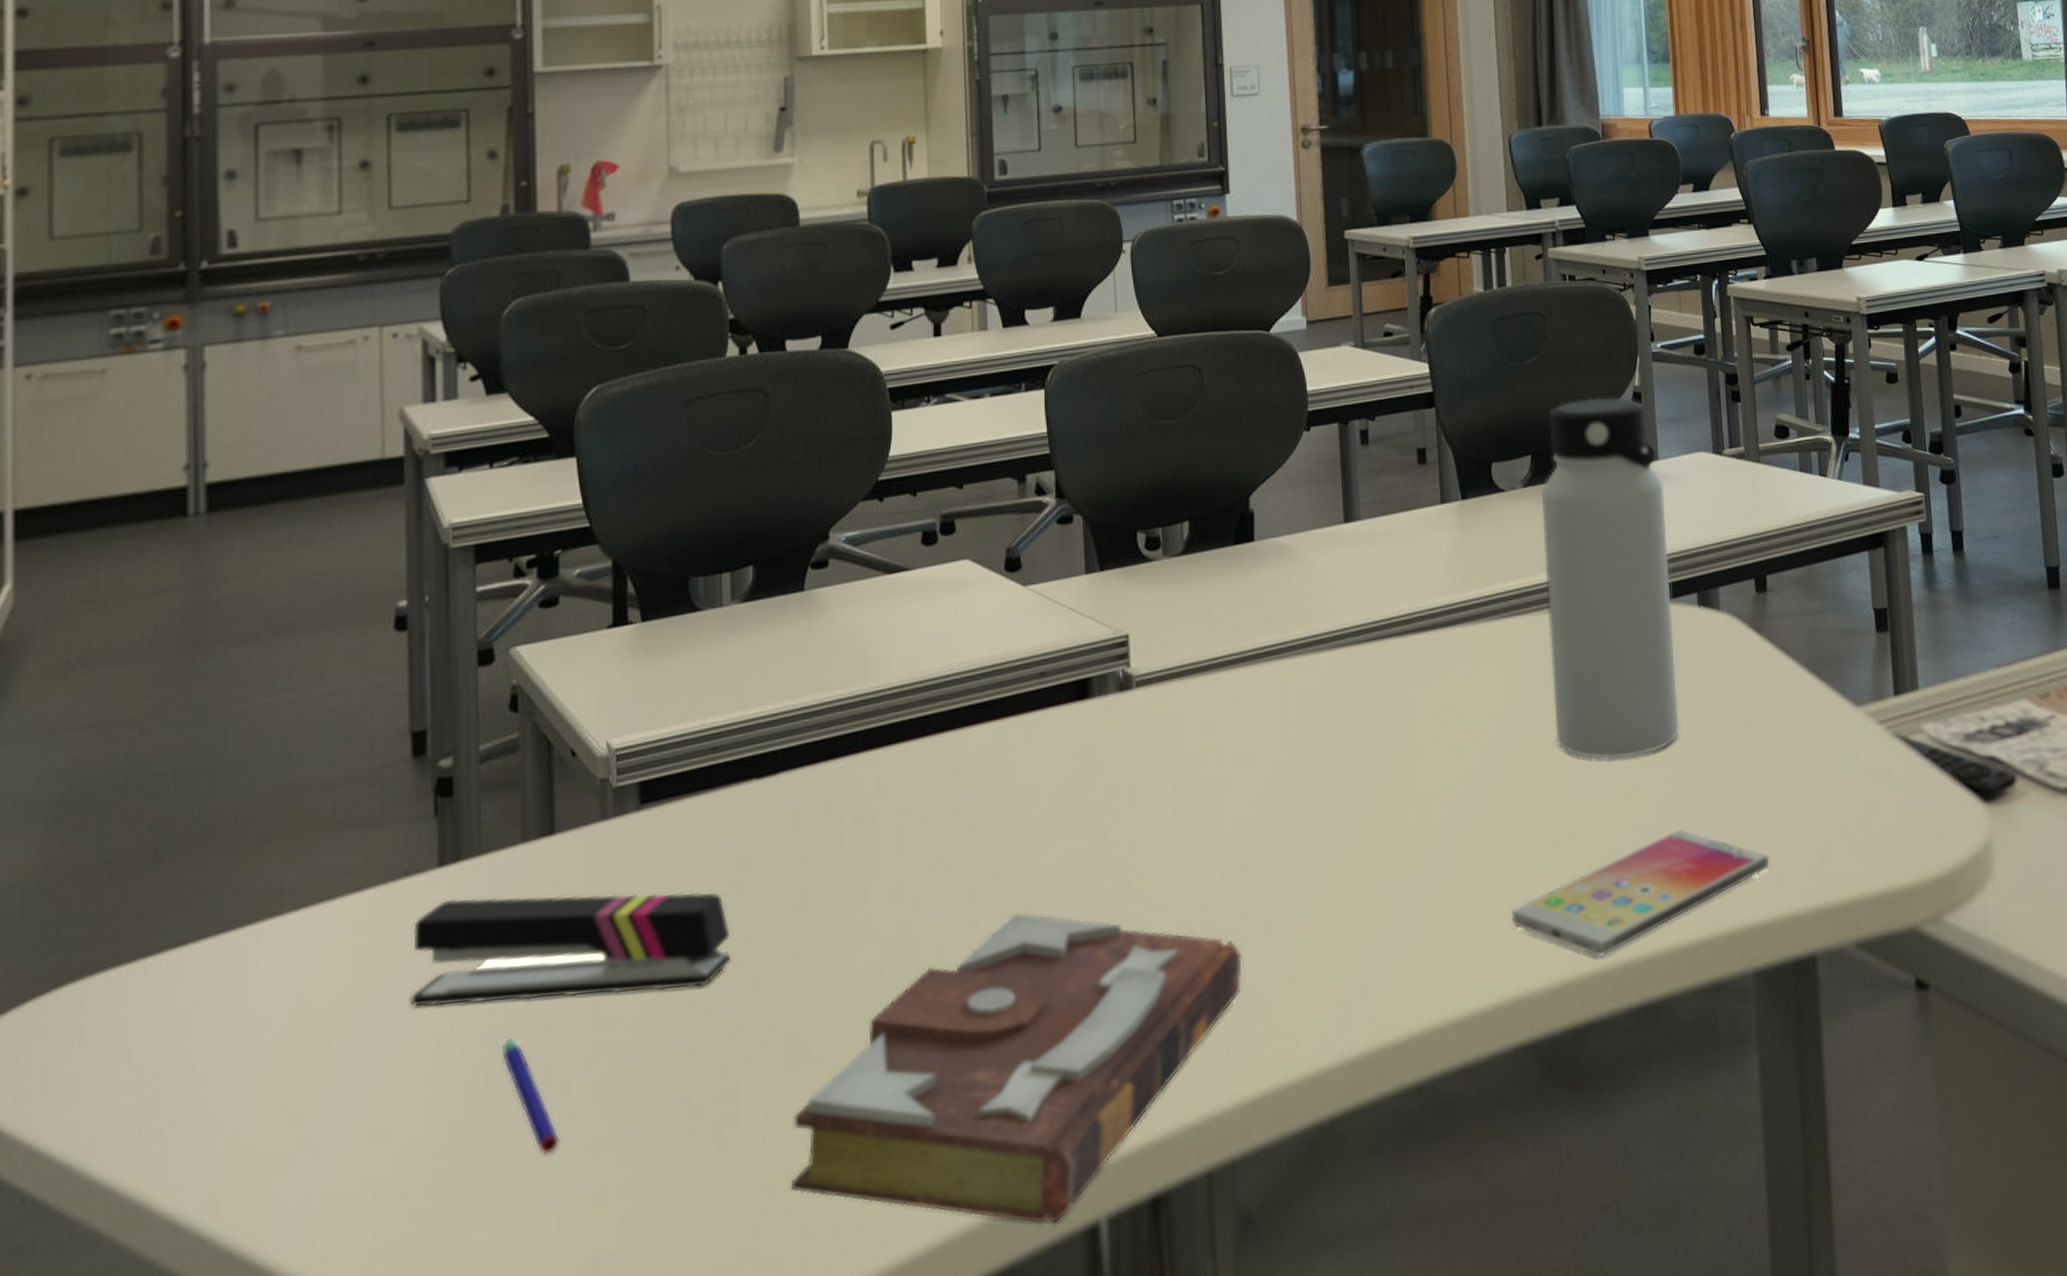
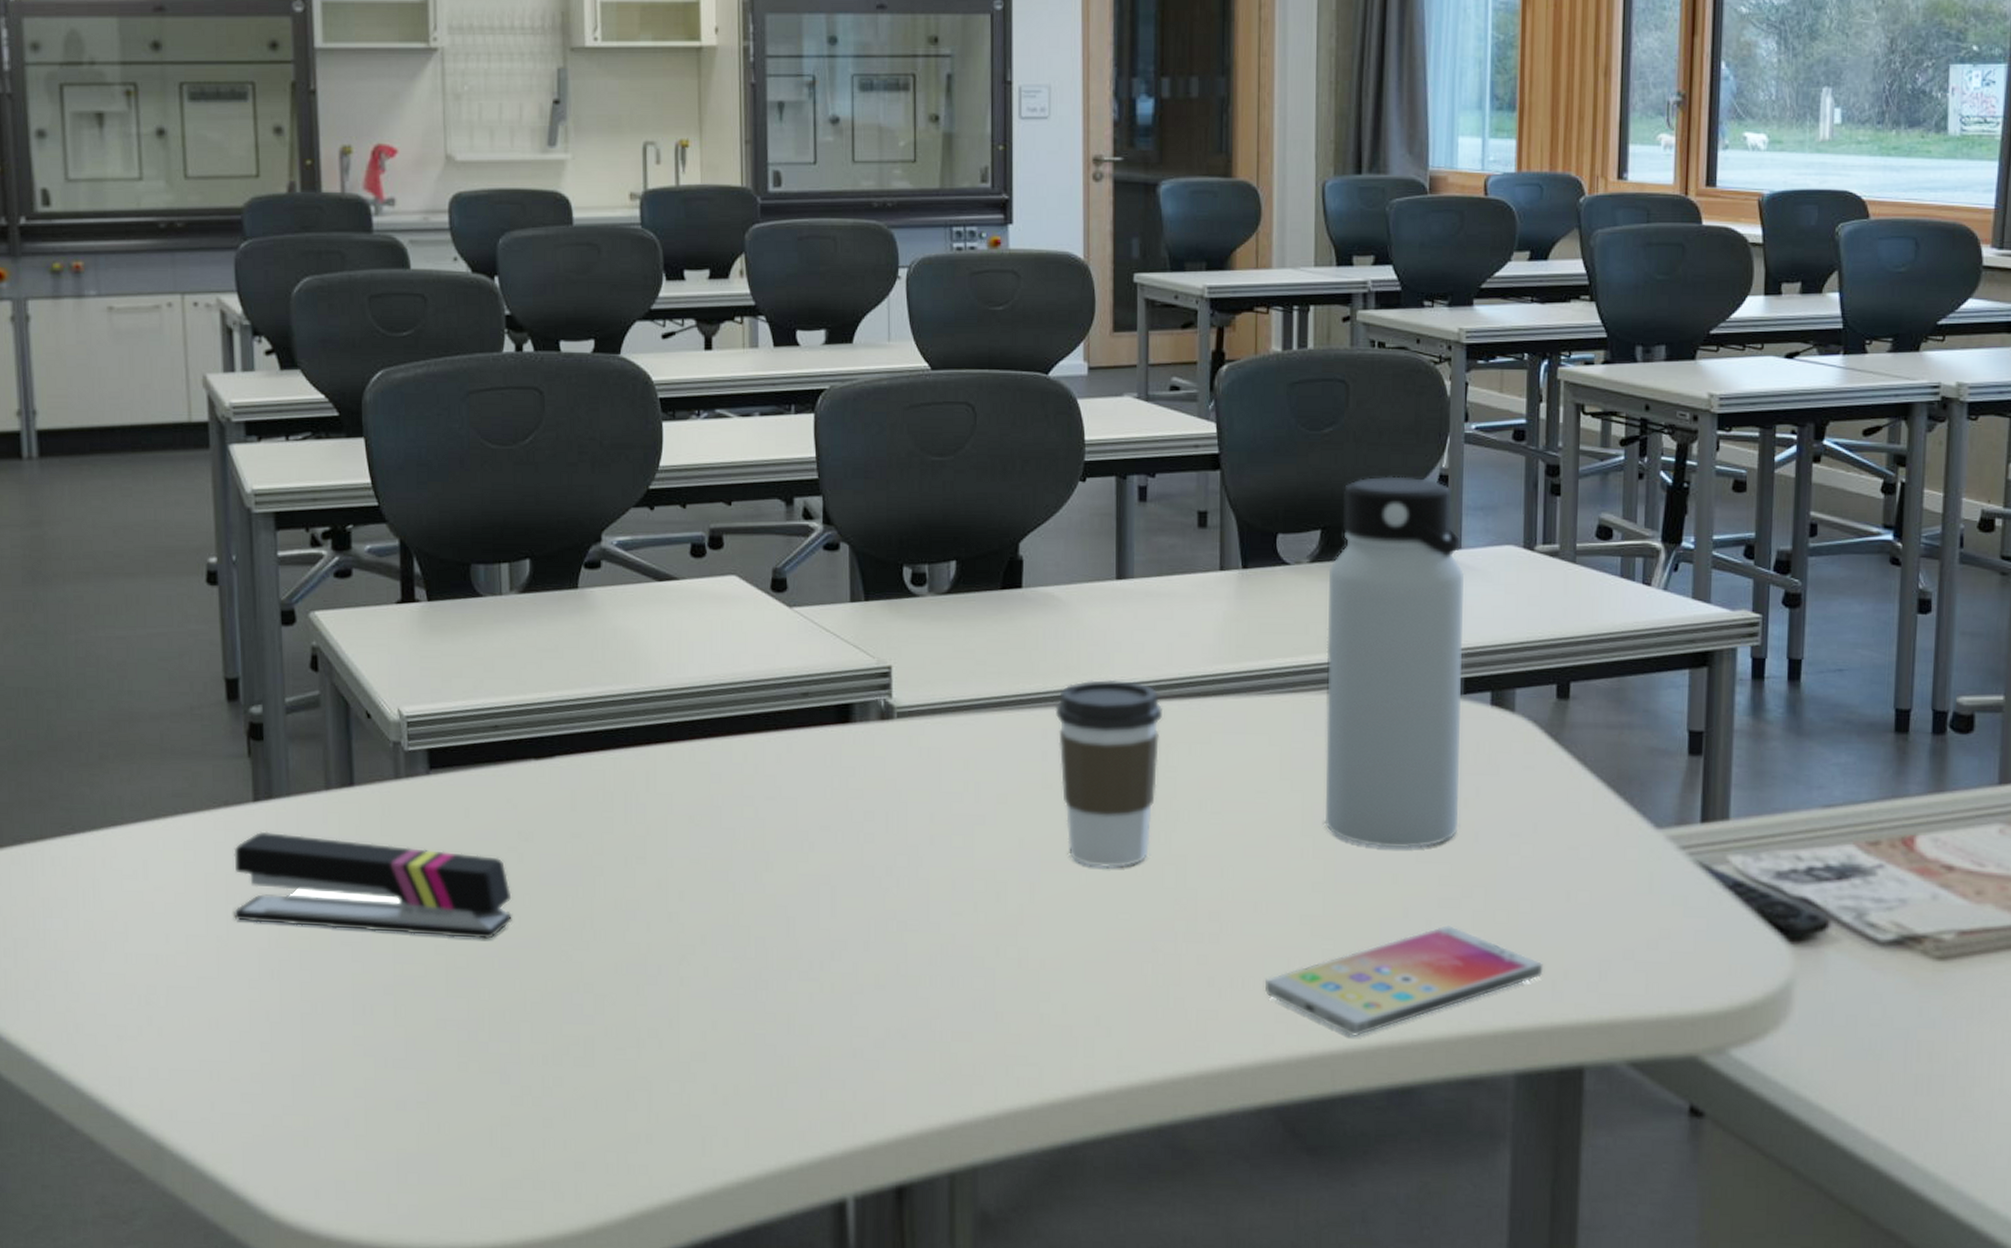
pen: present [503,1038,560,1155] -> none [314,959,365,1063]
book: present [791,913,1242,1224] -> none [567,914,991,1194]
coffee cup: none [1292,622,1396,817] -> present [1055,679,1162,868]

